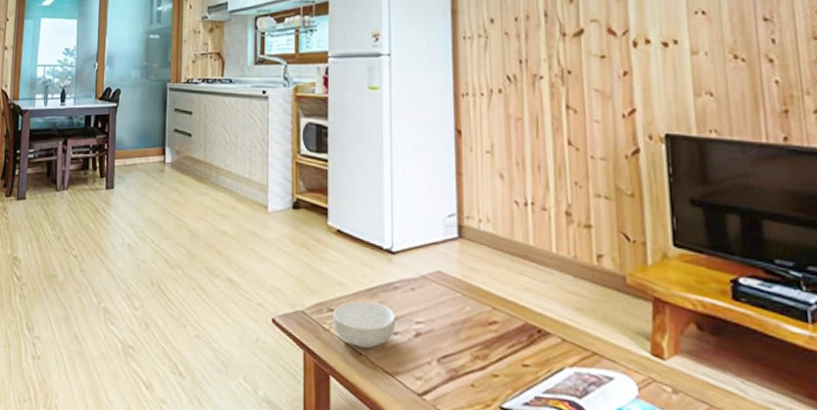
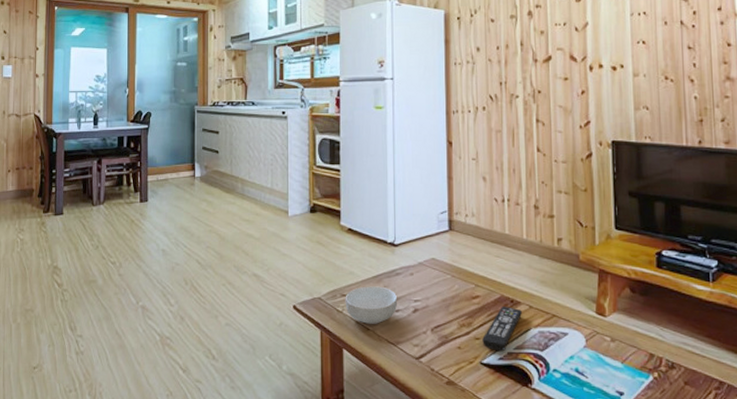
remote control: none [502,337,553,394] -> present [482,306,522,351]

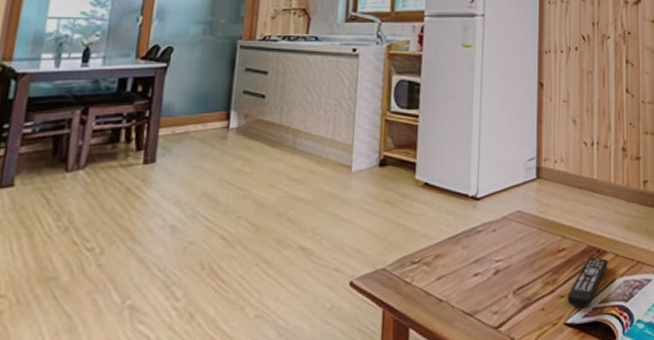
cereal bowl: present [345,286,398,324] -> none [415,248,478,295]

